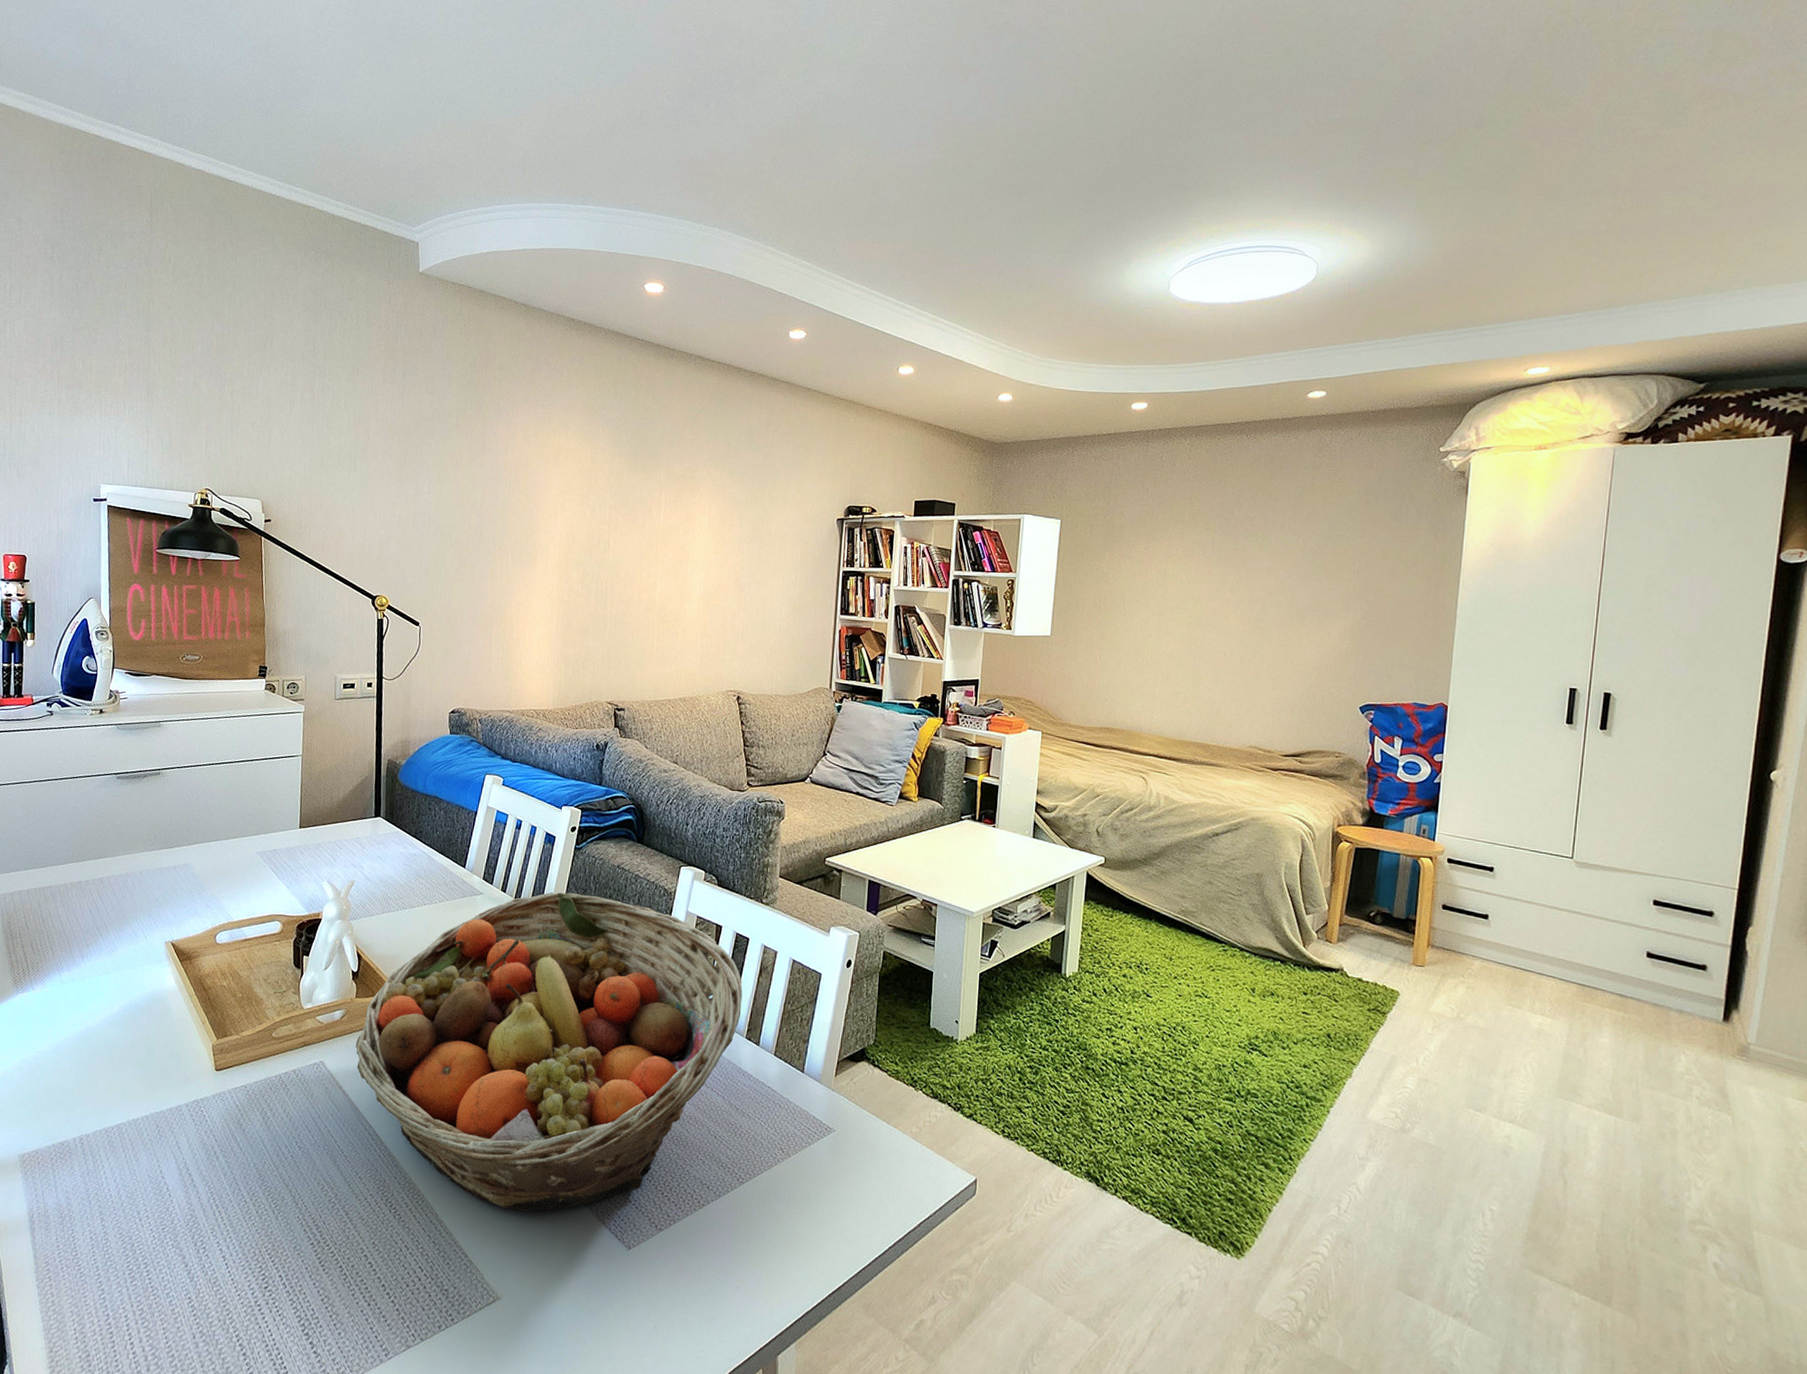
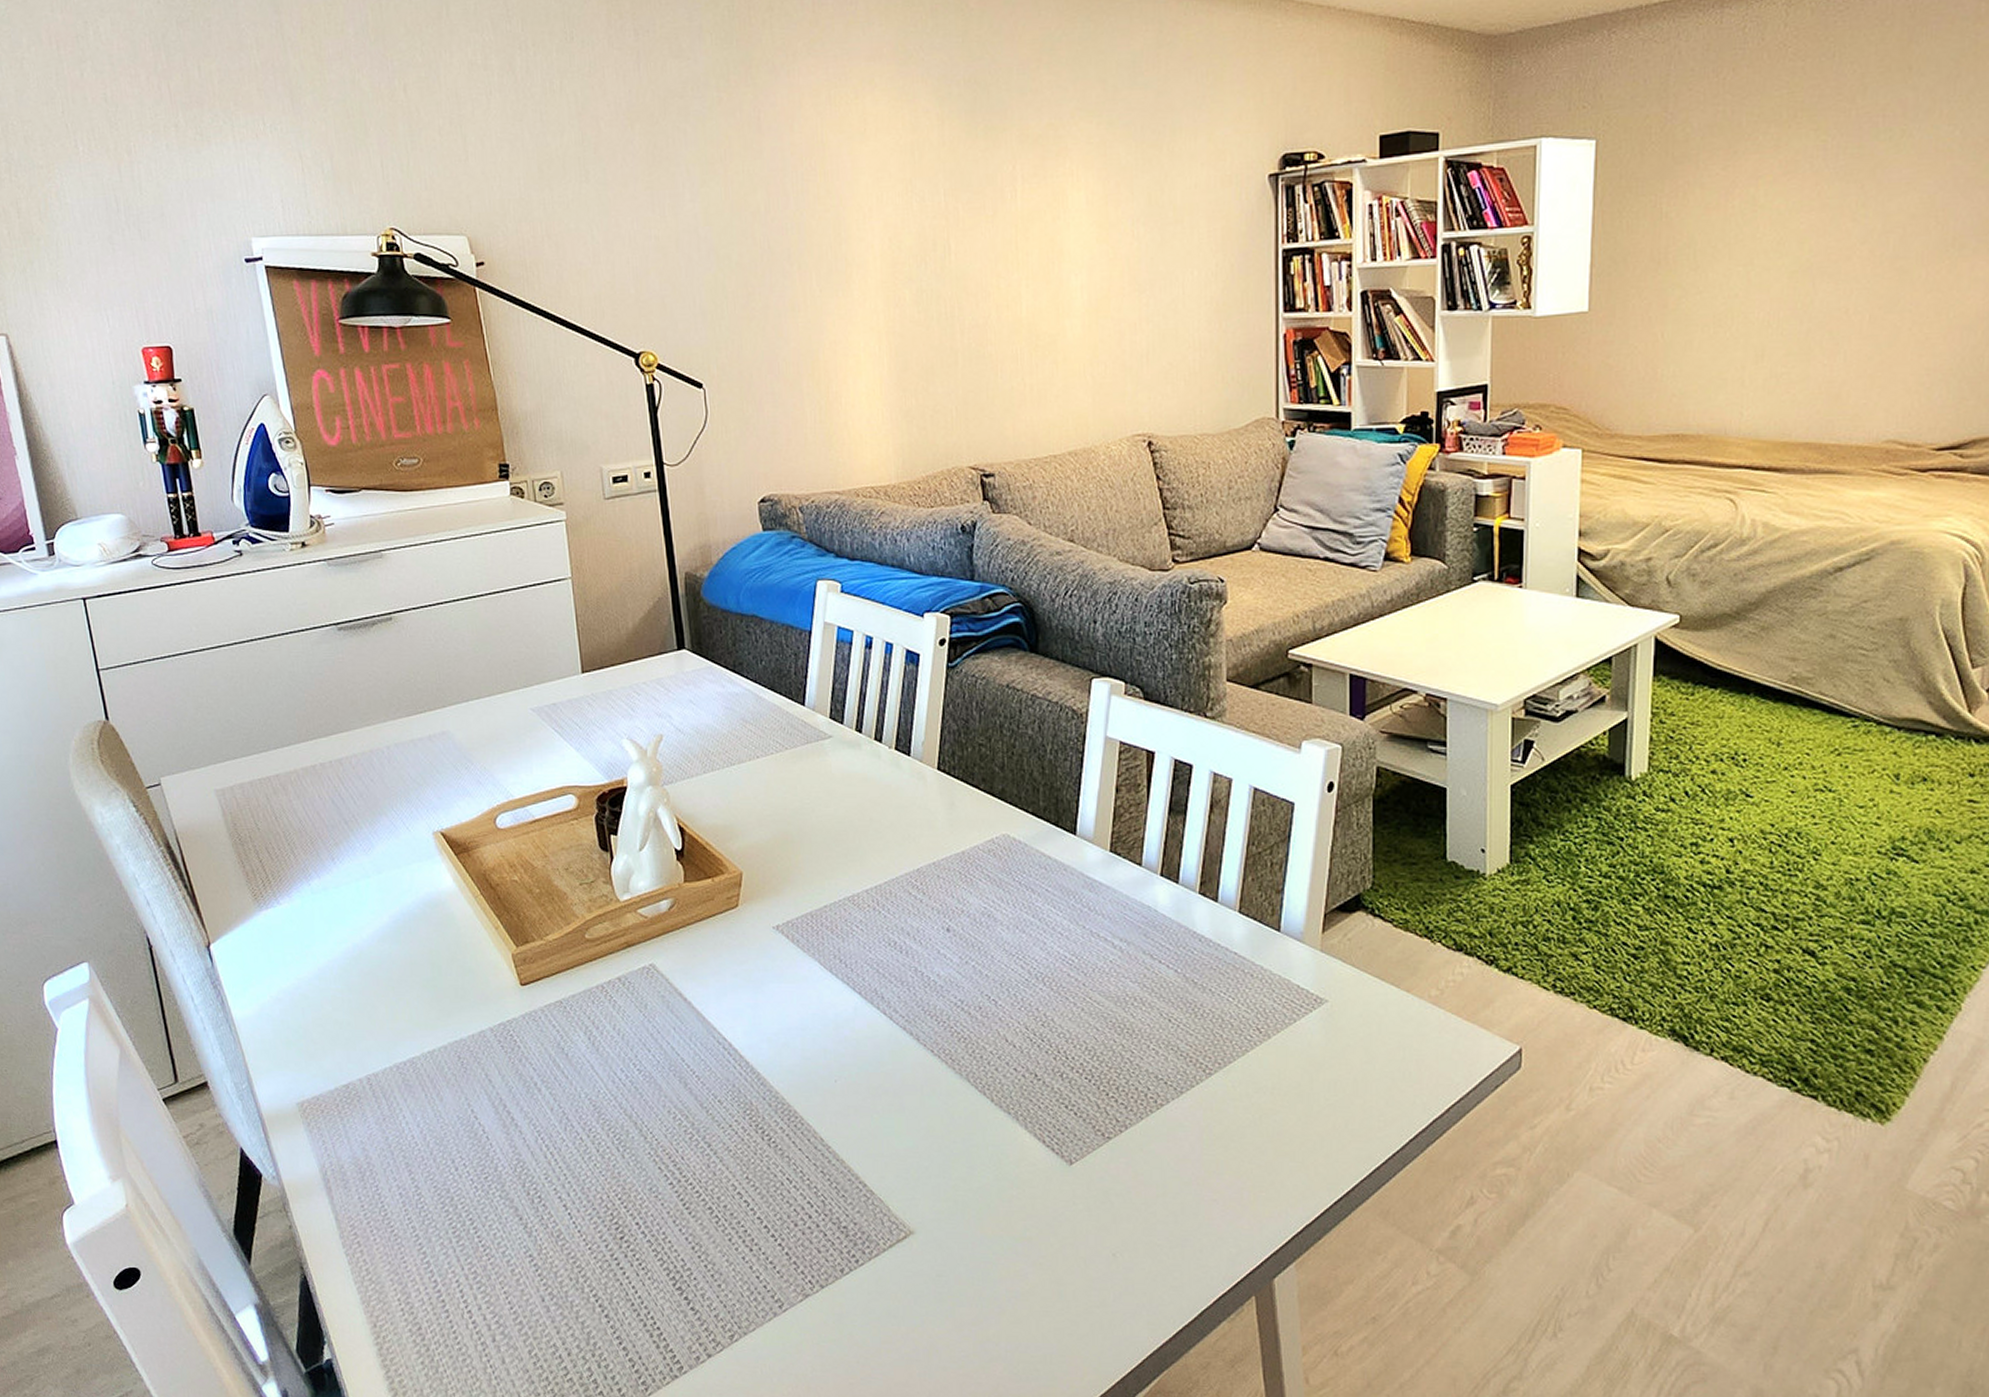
fruit basket: present [355,892,743,1211] -> none [691,725,1190,1127]

